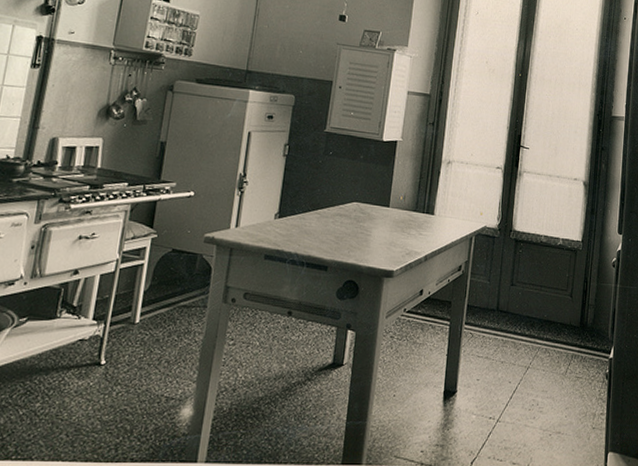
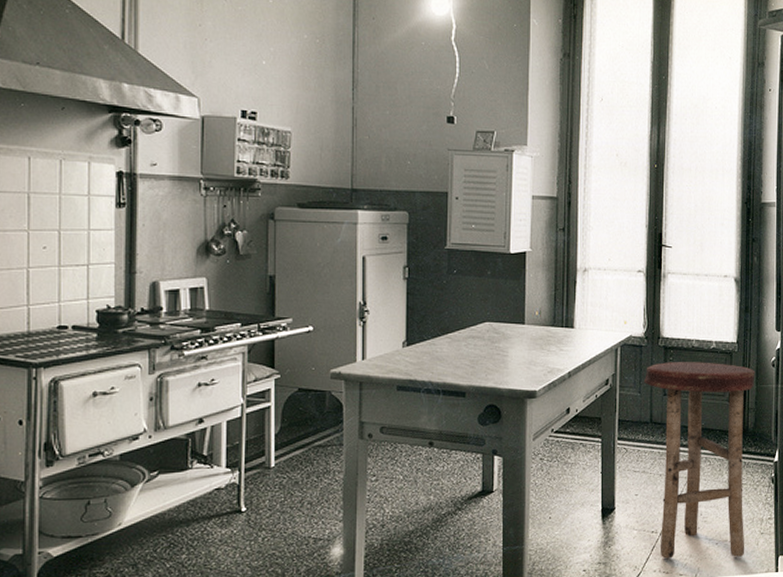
stool: none [493,254,597,450] -> present [643,362,755,559]

